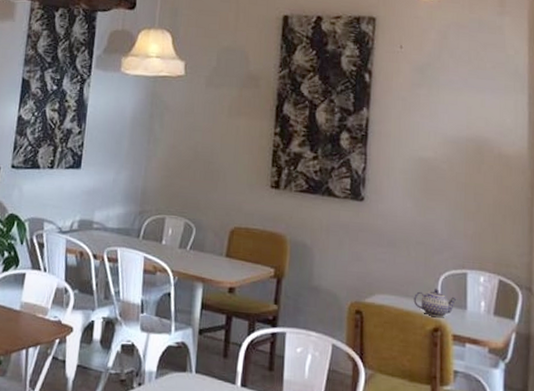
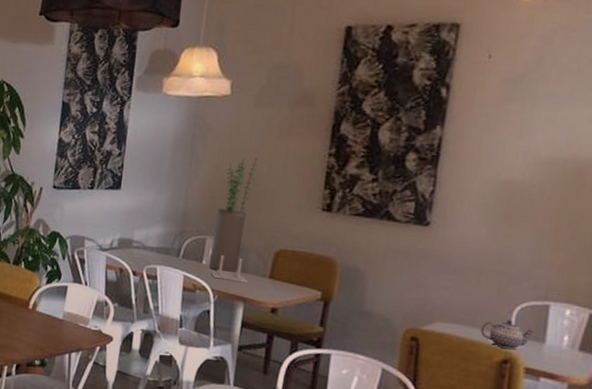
vase: none [168,136,211,253] -> present [208,157,258,274]
napkin holder: none [170,235,207,263] -> present [210,255,249,283]

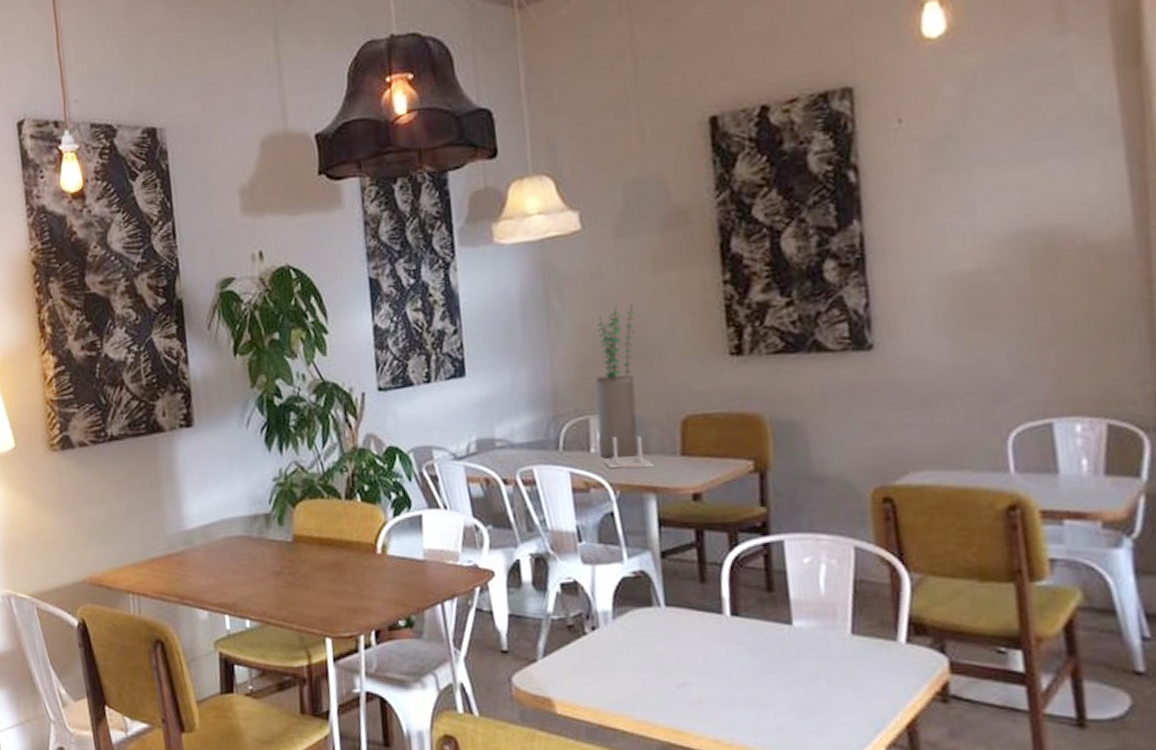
teapot: present [480,320,535,350] -> none [970,452,1043,491]

